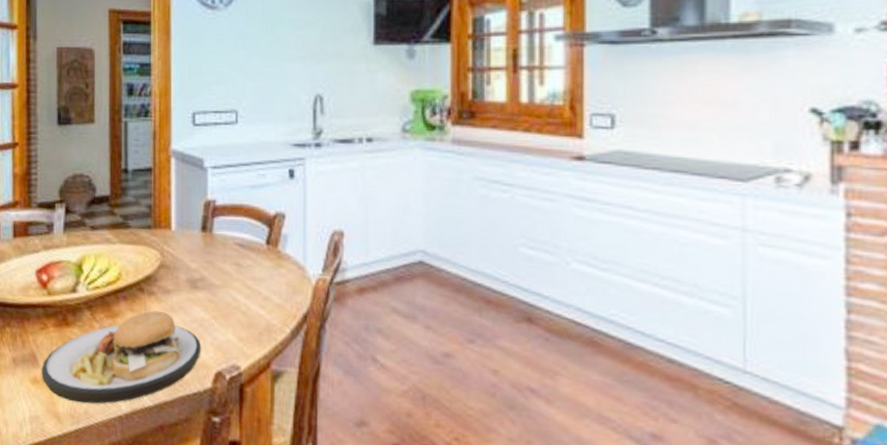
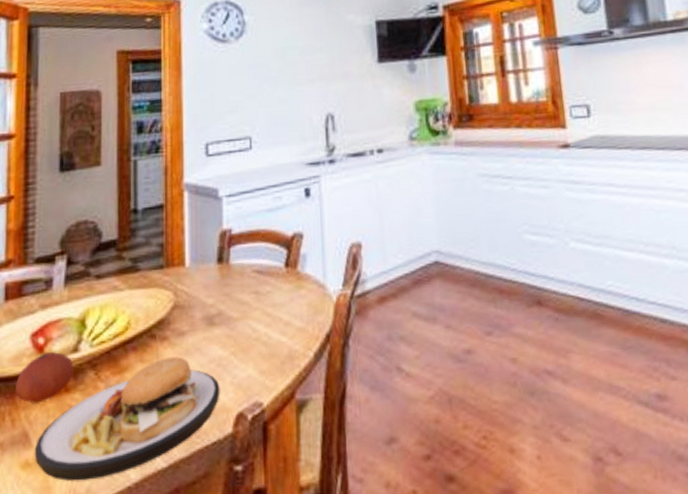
fruit: none [25,288,72,331] -> present [15,351,74,403]

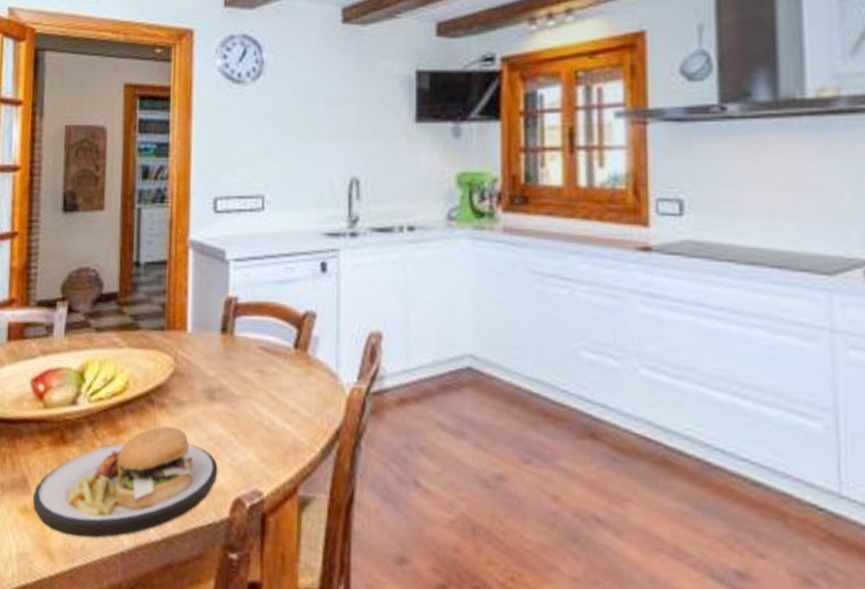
fruit: present [15,351,74,403] -> none [16,399,72,450]

